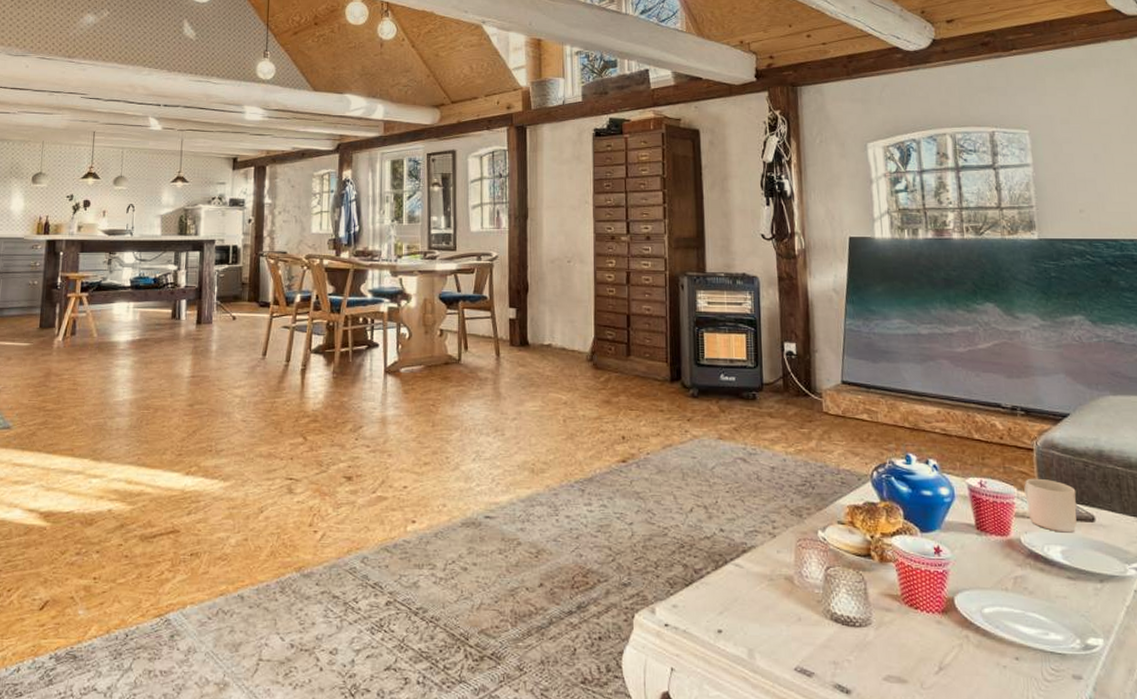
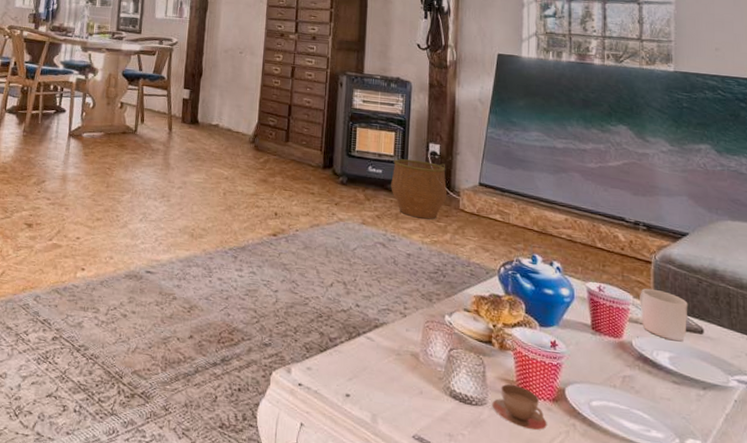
basket: none [746,363,809,427] -> present [391,158,448,220]
teacup: none [877,599,938,647] -> present [492,383,547,431]

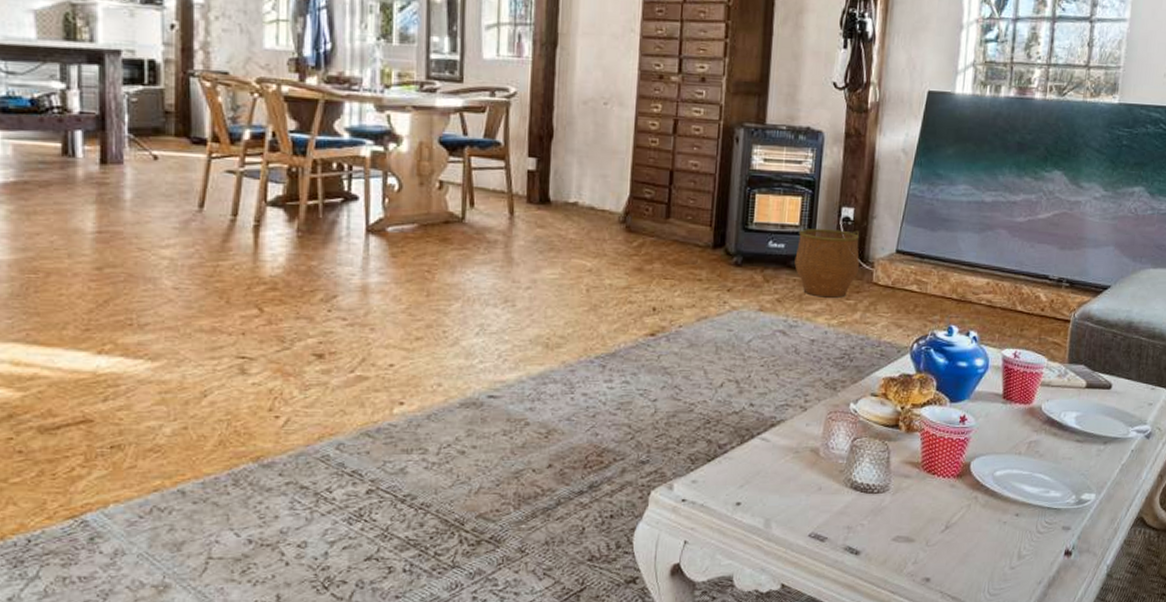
teacup: present [492,383,547,431] -> none [894,466,950,509]
mug: present [640,288,688,342] -> none [1053,348,1101,400]

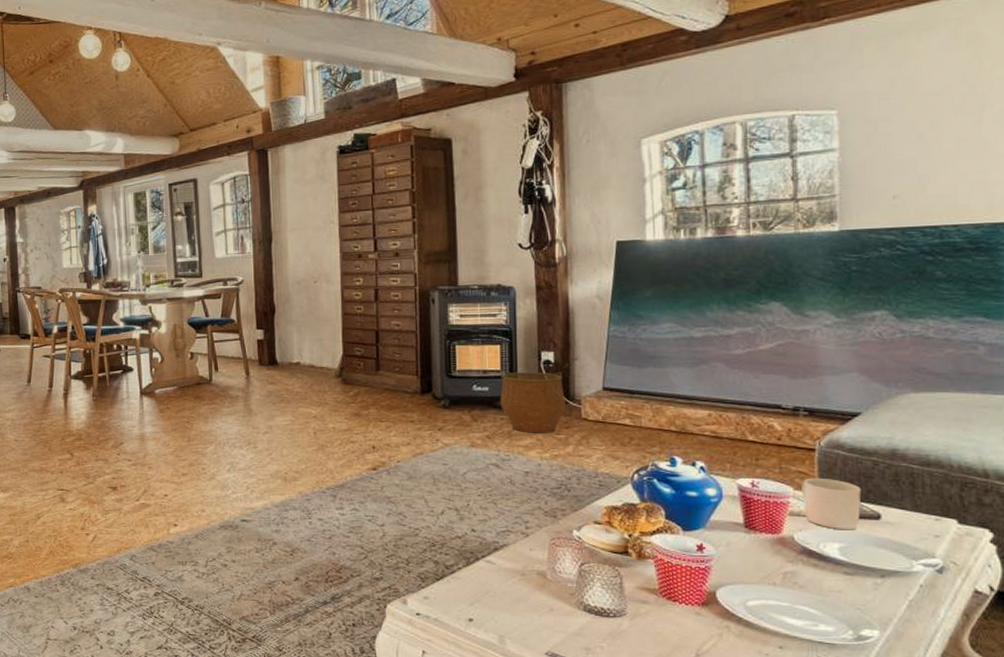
mug: none [1053,348,1101,400] -> present [802,477,862,530]

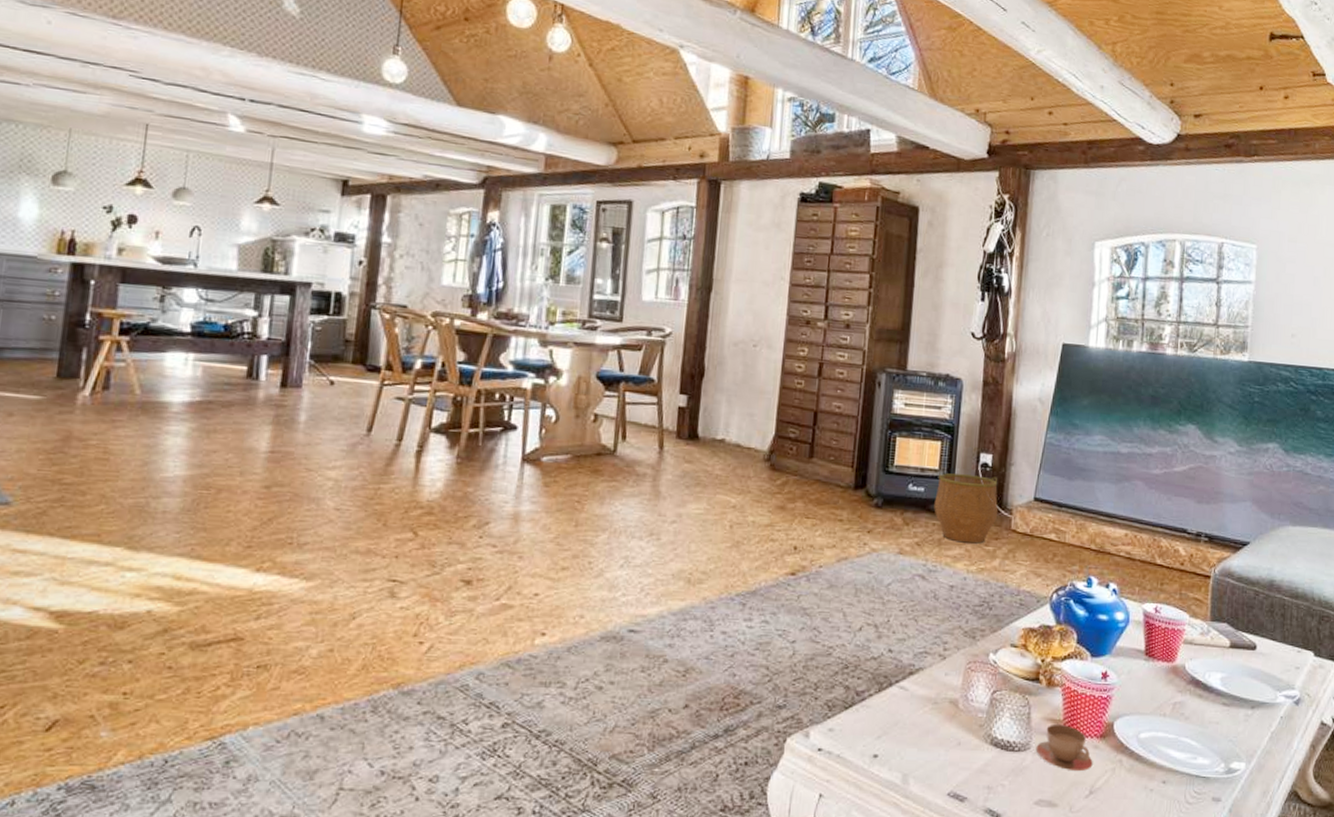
teacup: none [632,592,697,636] -> present [1036,723,1093,772]
mug: present [802,477,862,530] -> none [1195,605,1244,660]

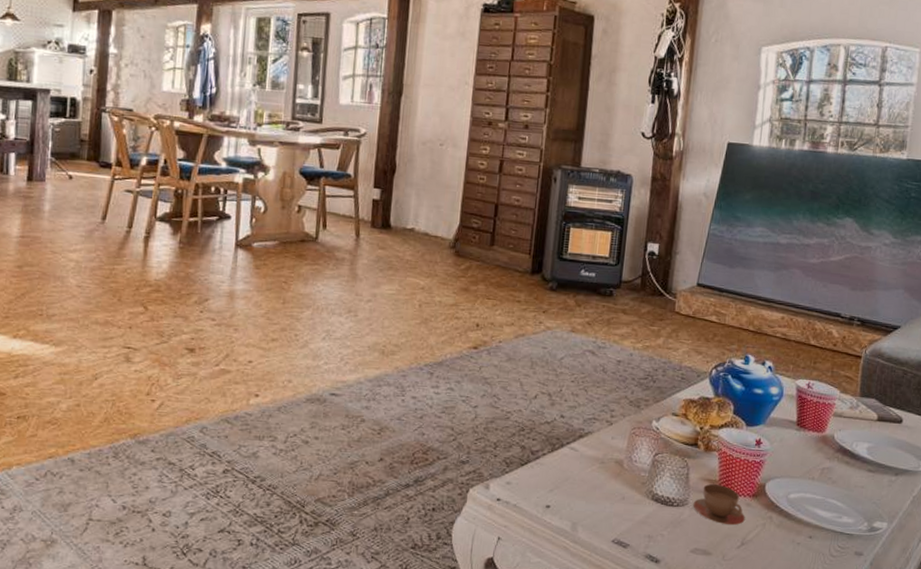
basket: present [934,473,999,544] -> none [604,260,664,324]

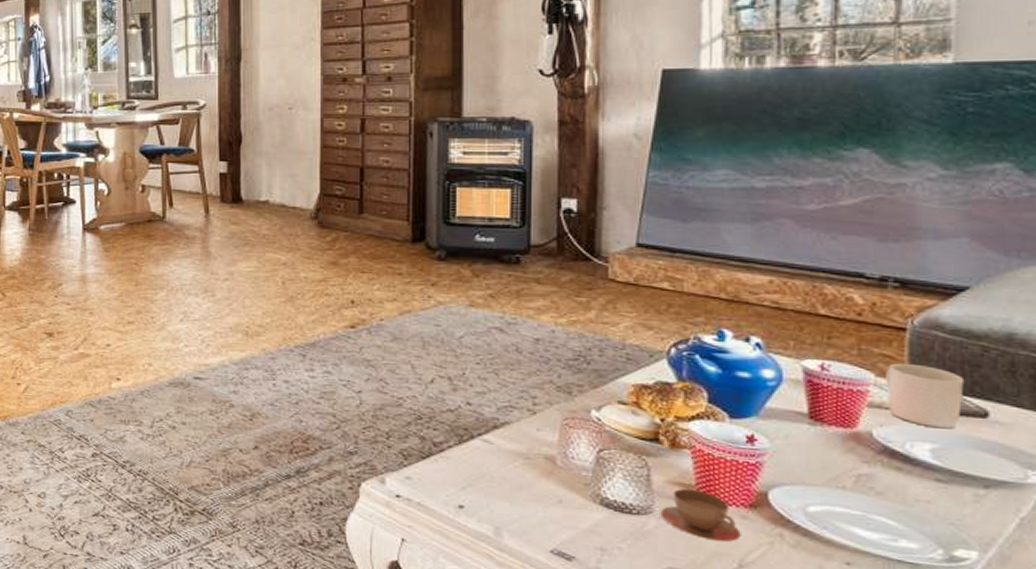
mug: none [845,382,892,432] -> present [885,362,965,429]

